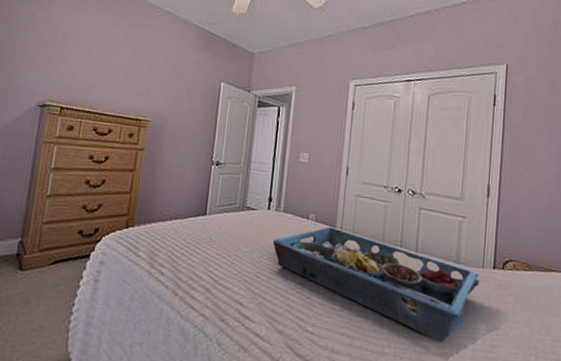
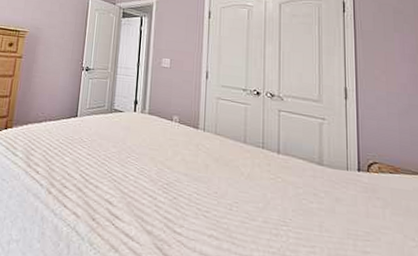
serving tray: present [272,226,479,343] -> none [139,128,345,248]

